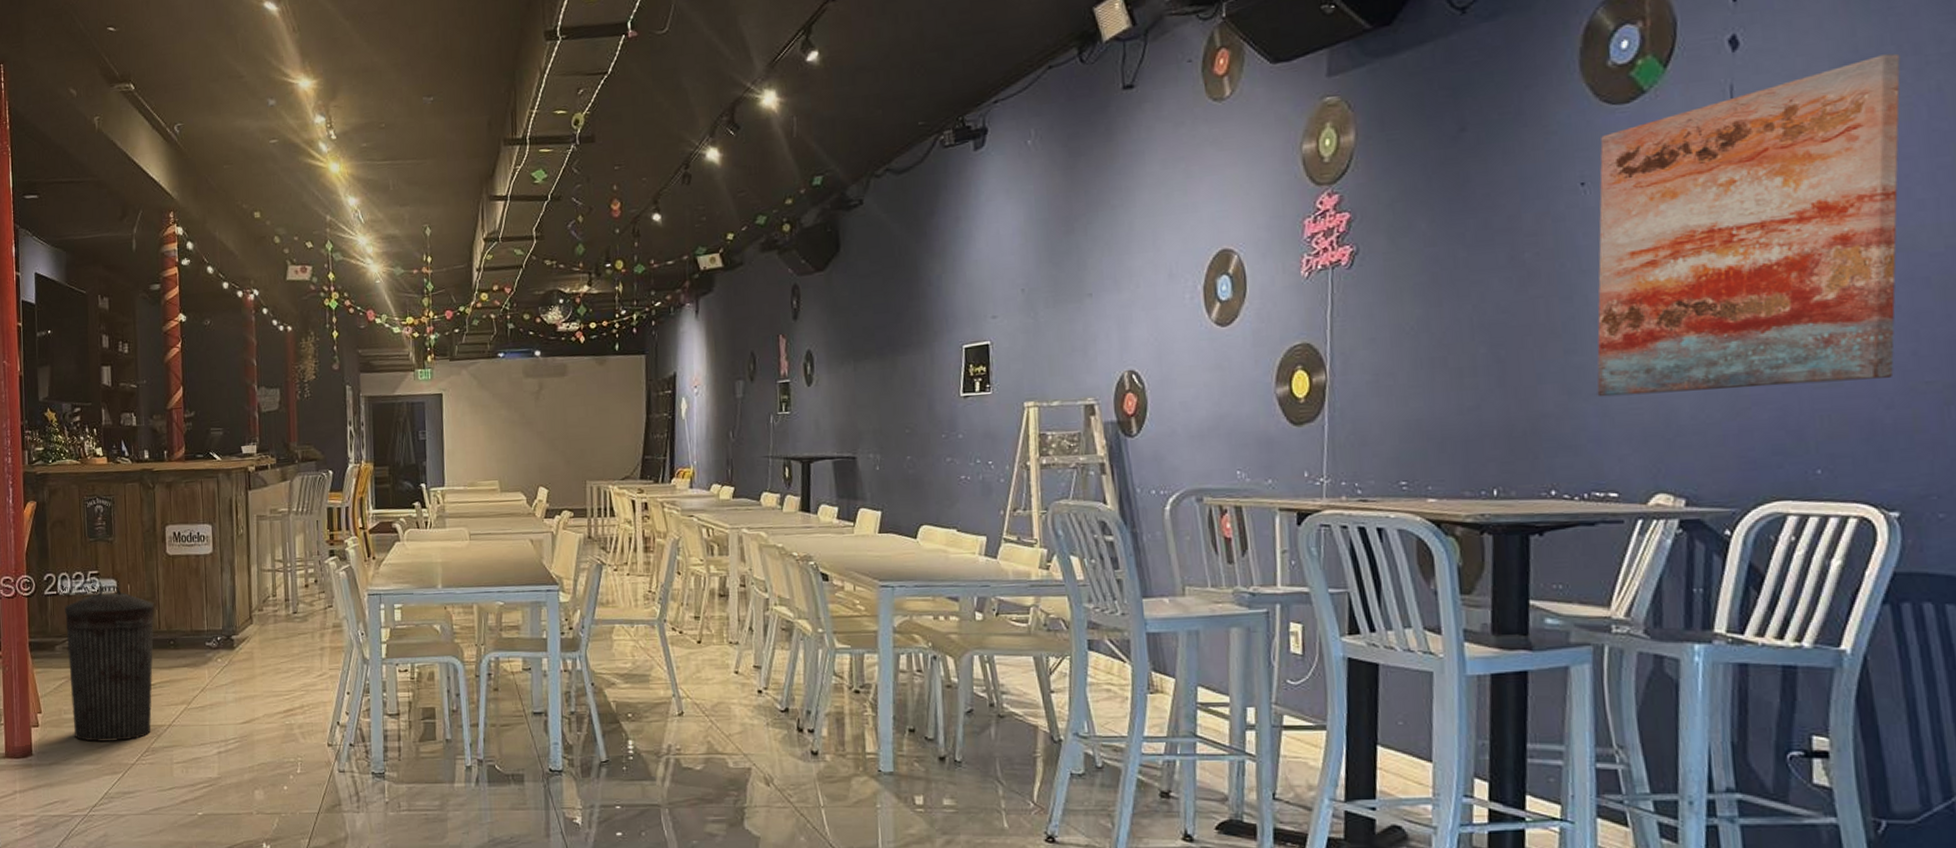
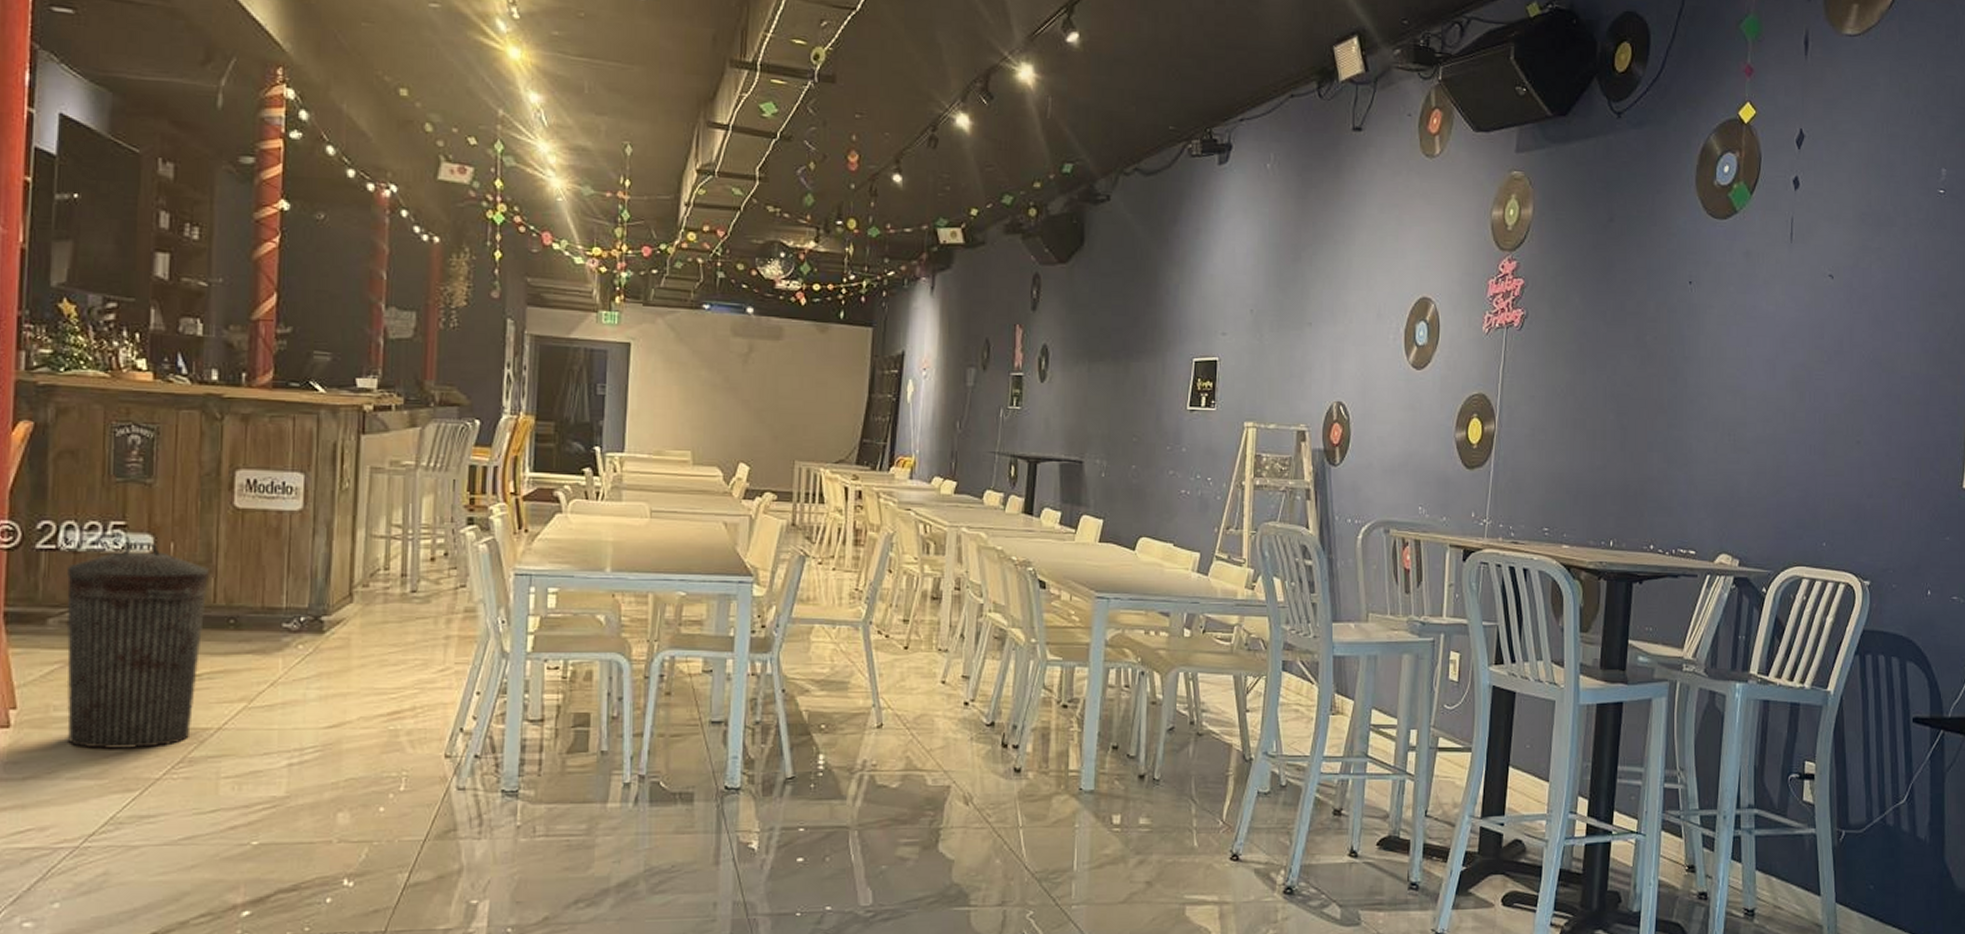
wall art: present [1596,53,1901,397] -> none [1687,212,1895,472]

